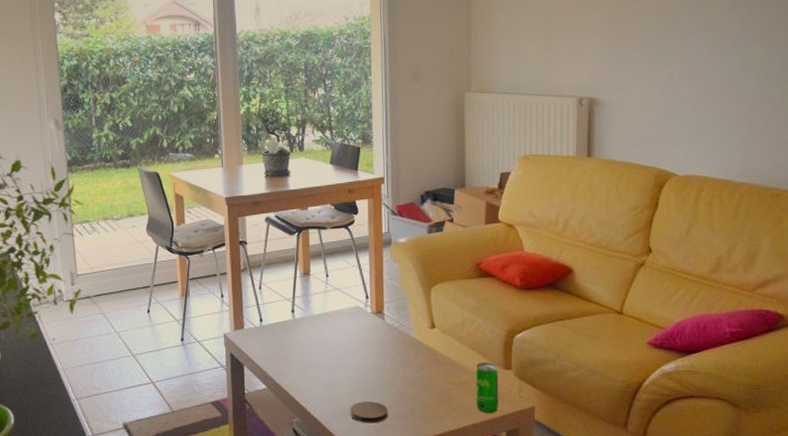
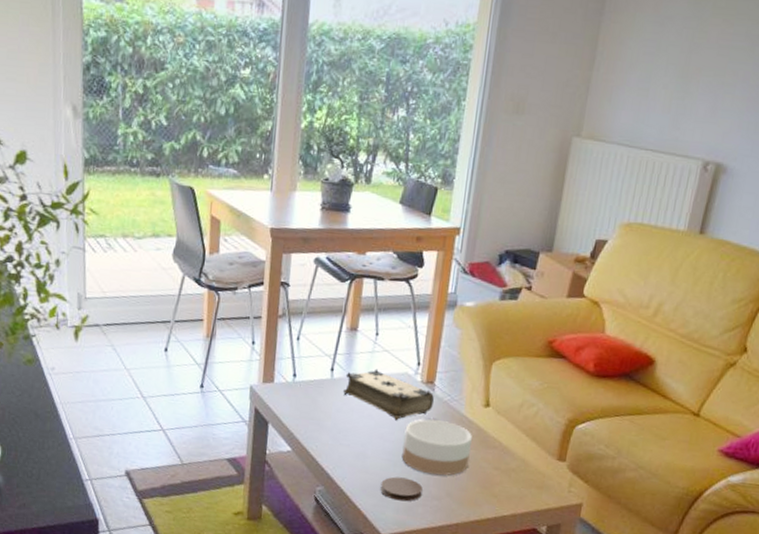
book: none [304,306,386,350] -> present [342,368,435,421]
bowl: none [364,345,425,396] -> present [402,419,472,476]
beverage can: present [475,363,499,413] -> none [520,450,551,505]

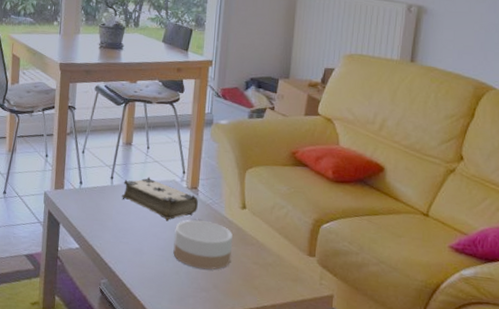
coaster: present [380,476,423,502] -> none [156,270,192,293]

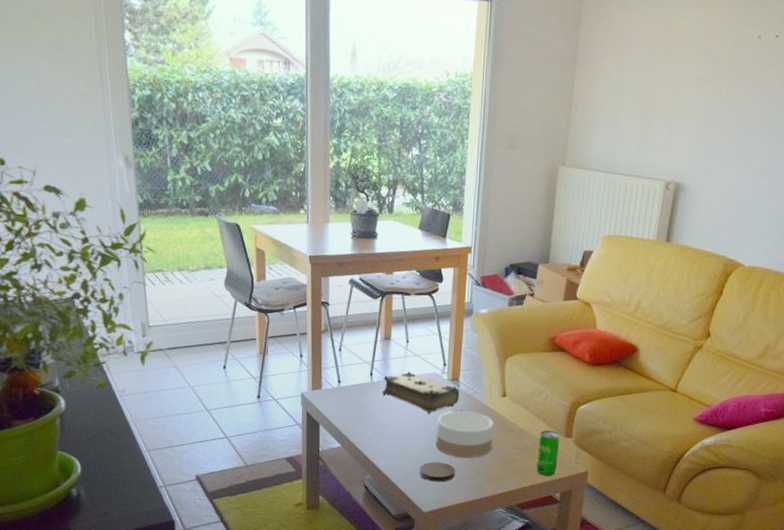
coaster: none [156,270,192,293] -> present [419,462,455,482]
beverage can: none [277,247,302,296] -> present [536,431,560,476]

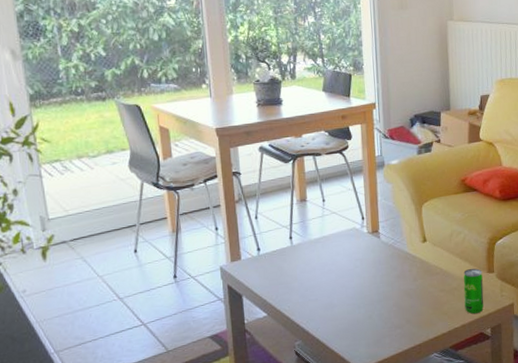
book: present [381,371,460,414] -> none [303,229,382,270]
coaster: present [419,462,455,482] -> none [350,315,386,337]
bowl: present [436,411,494,458] -> none [362,261,419,308]

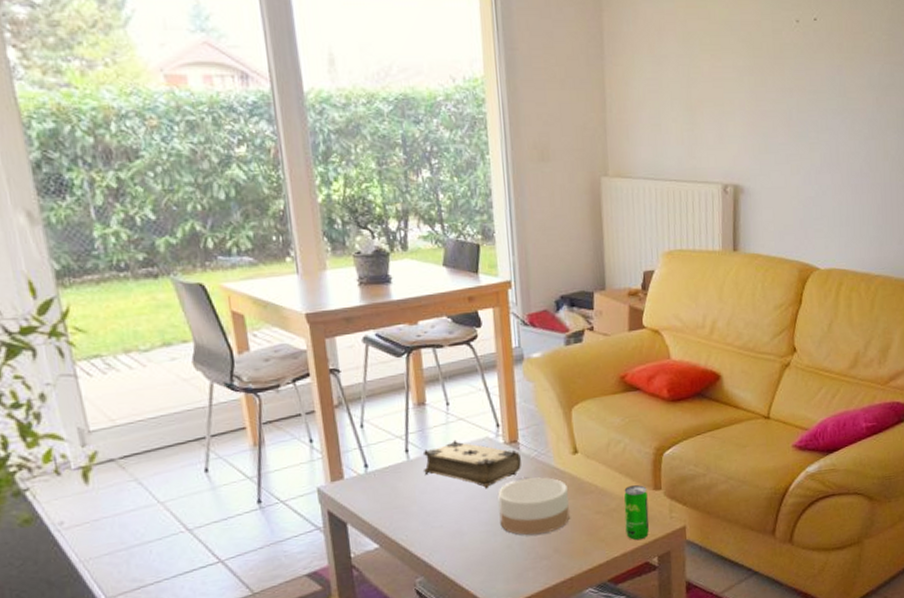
book: none [303,229,382,270] -> present [422,440,522,489]
bowl: none [362,261,419,308] -> present [497,477,570,535]

